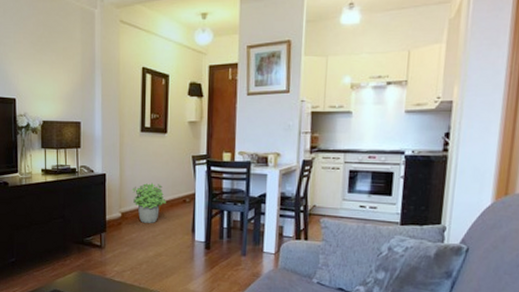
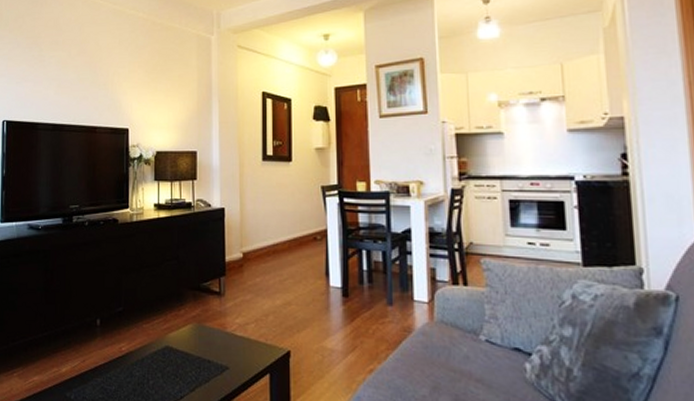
potted plant: present [132,182,166,223] -> none [255,217,294,265]

